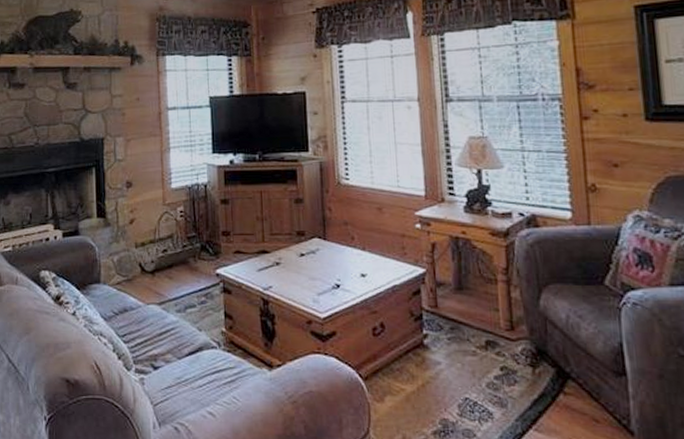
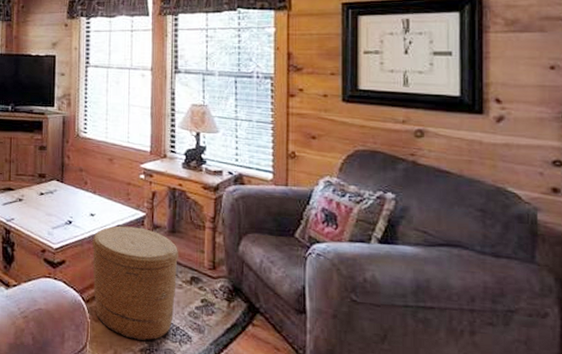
woven basket: none [365,286,470,422] -> present [92,225,179,342]

